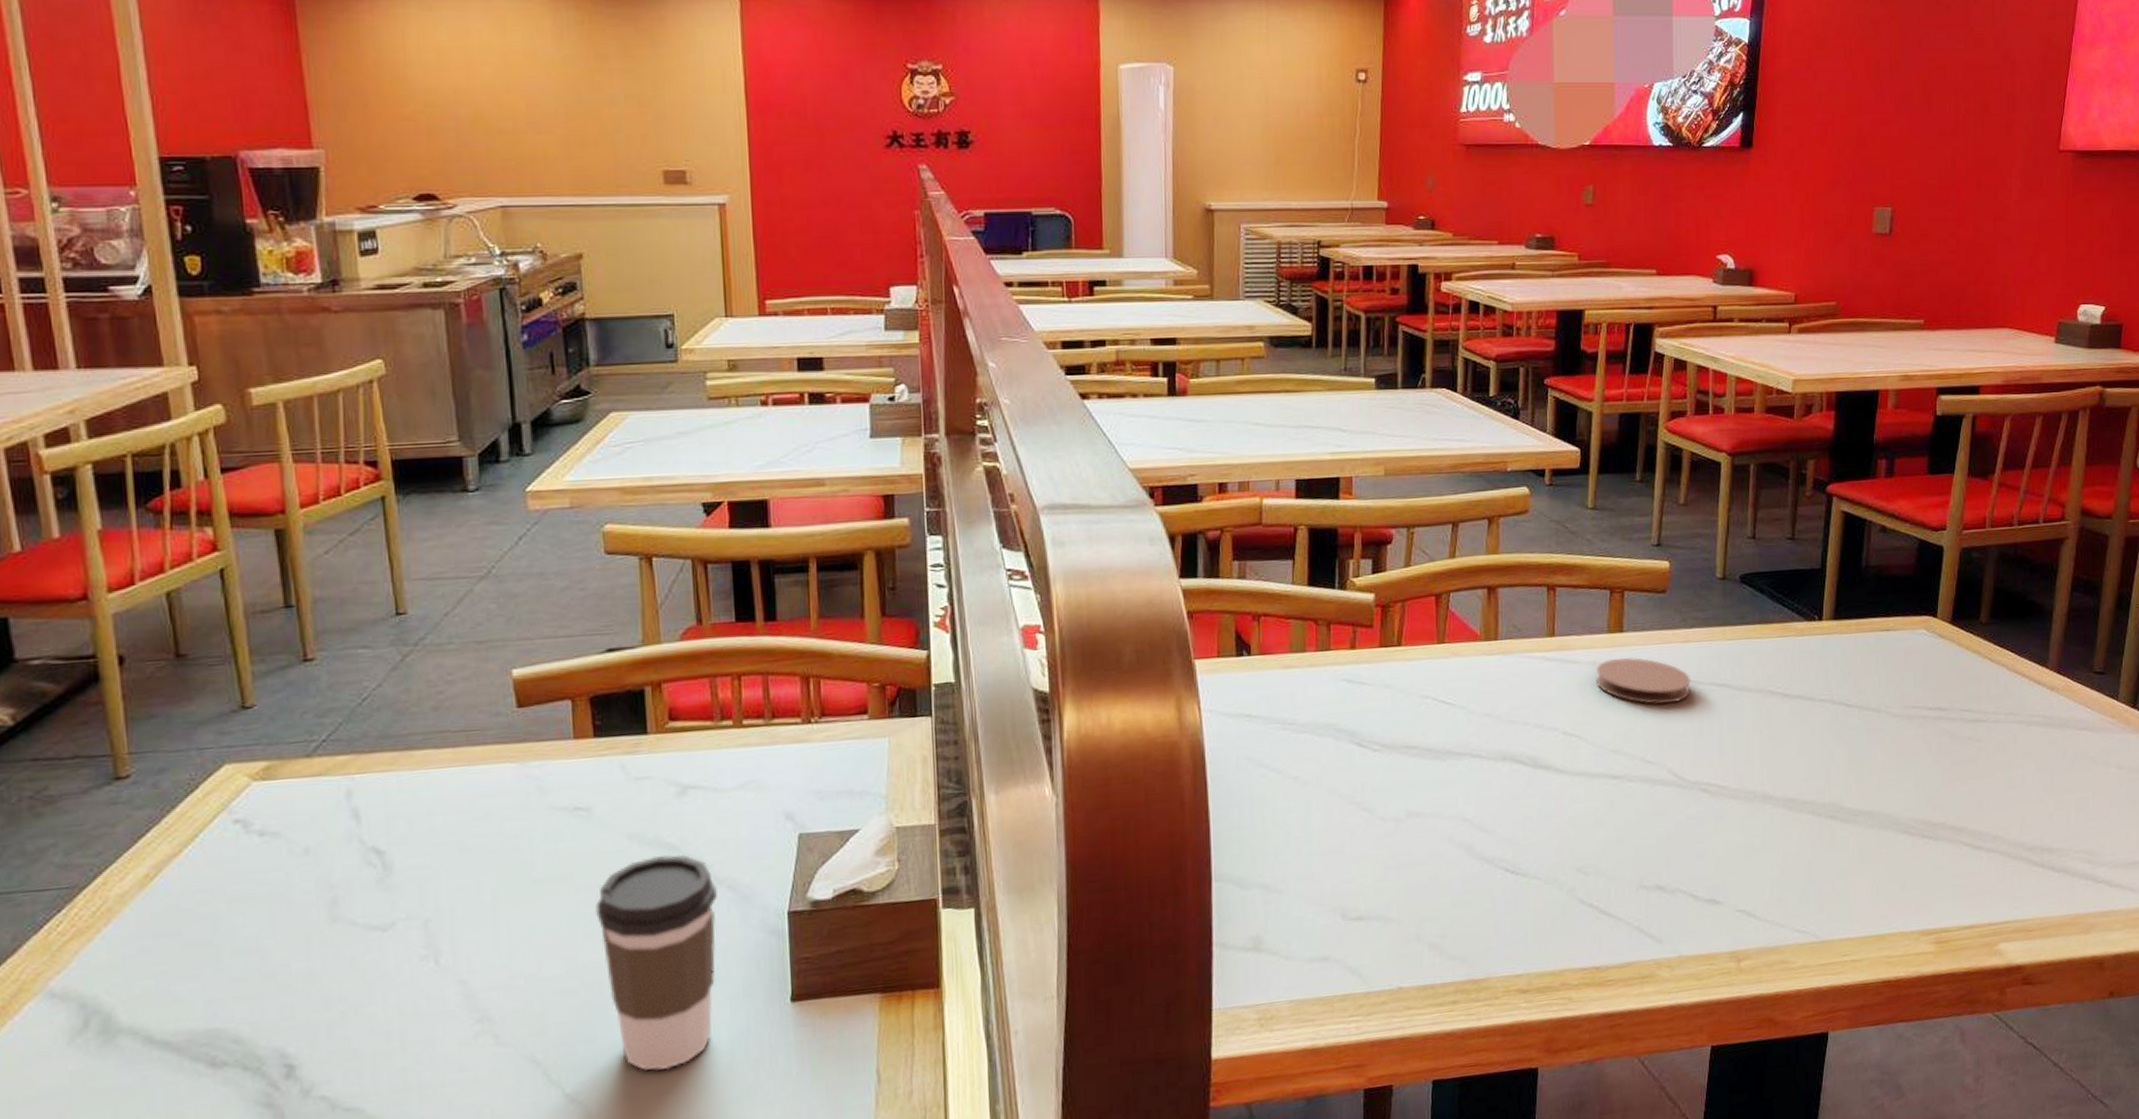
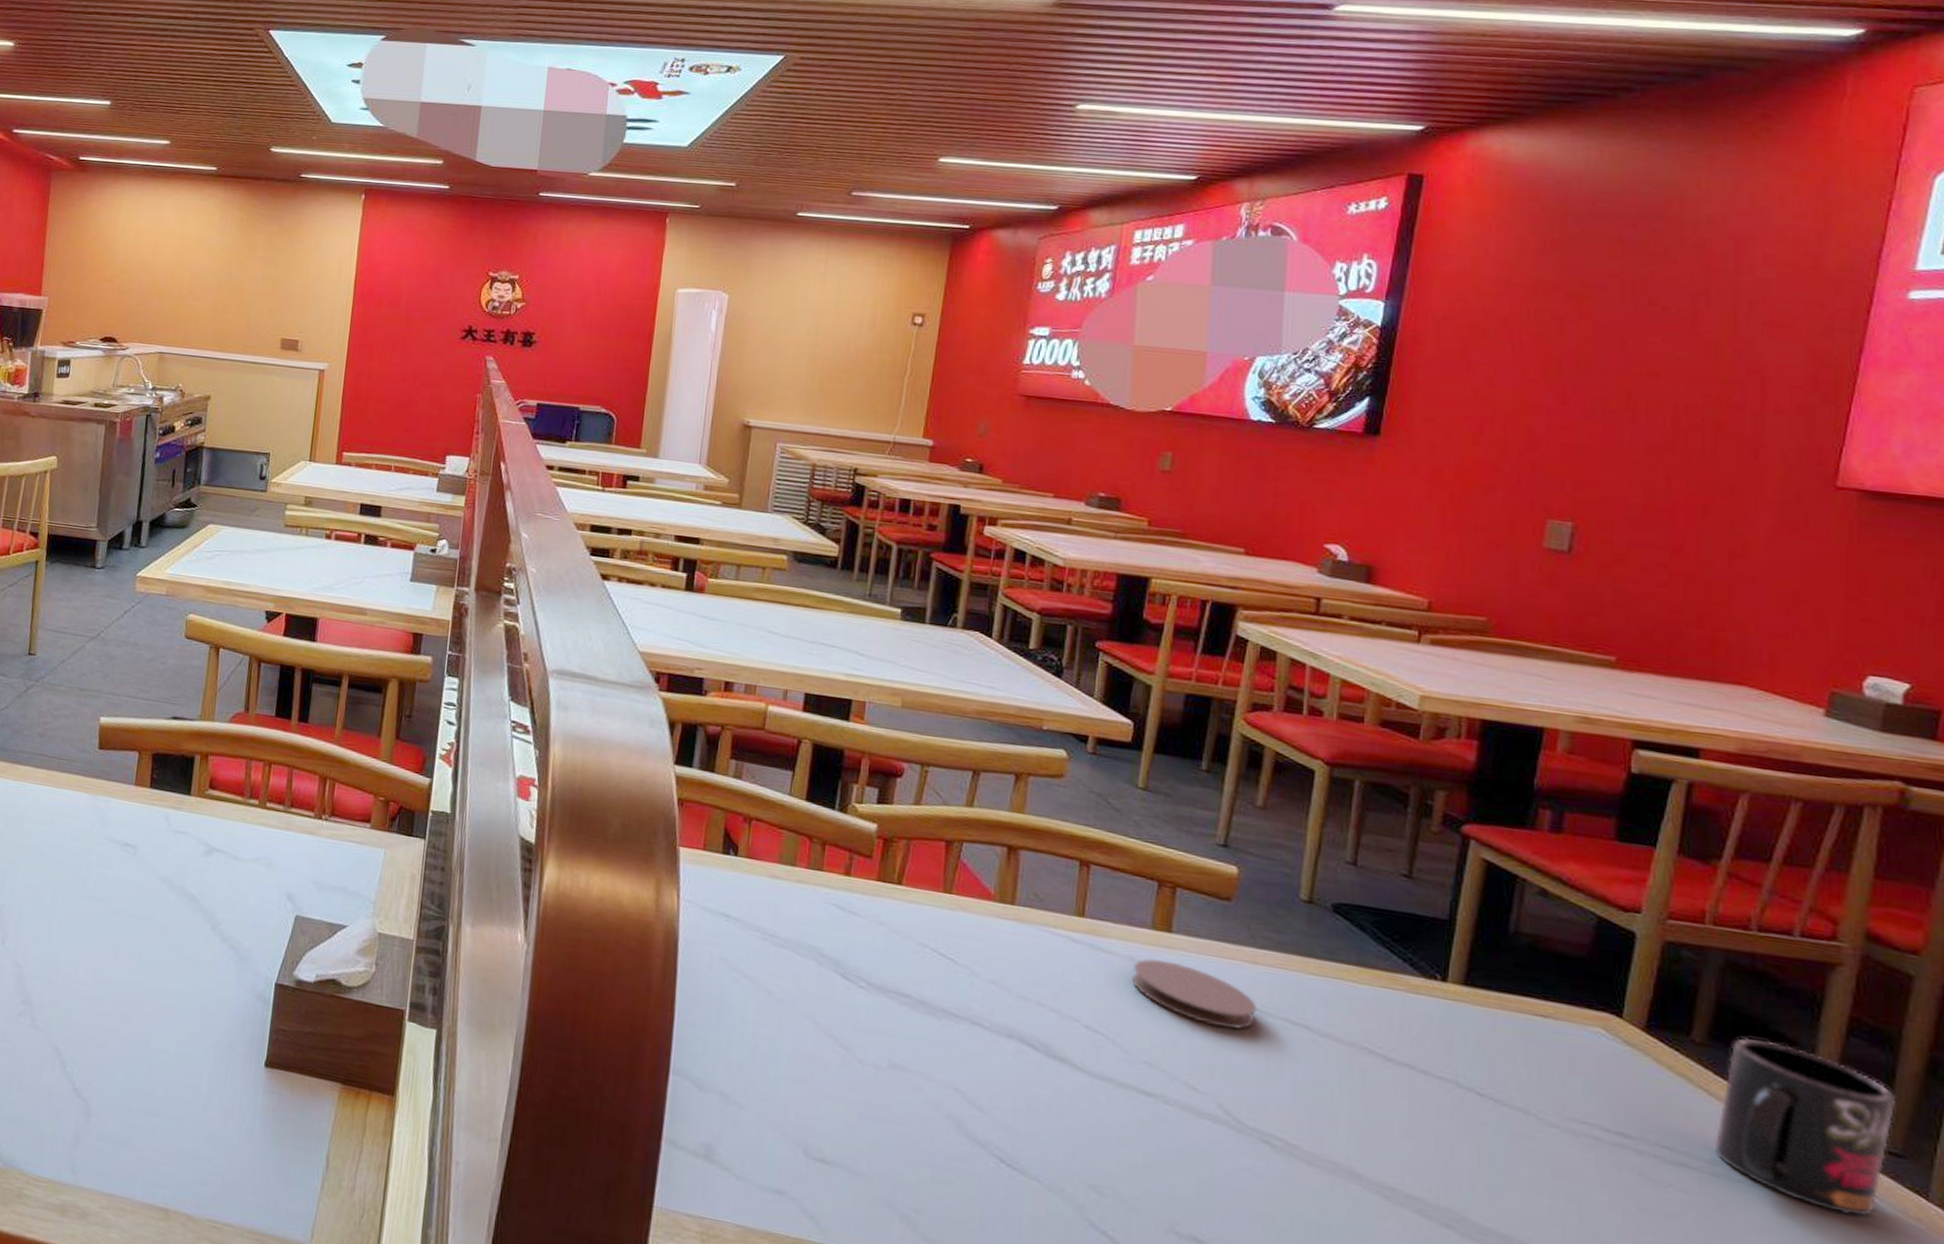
coffee cup: present [596,854,718,1070] -> none [123,901,222,1095]
mug: none [1995,609,2100,727] -> present [1714,1038,1897,1217]

